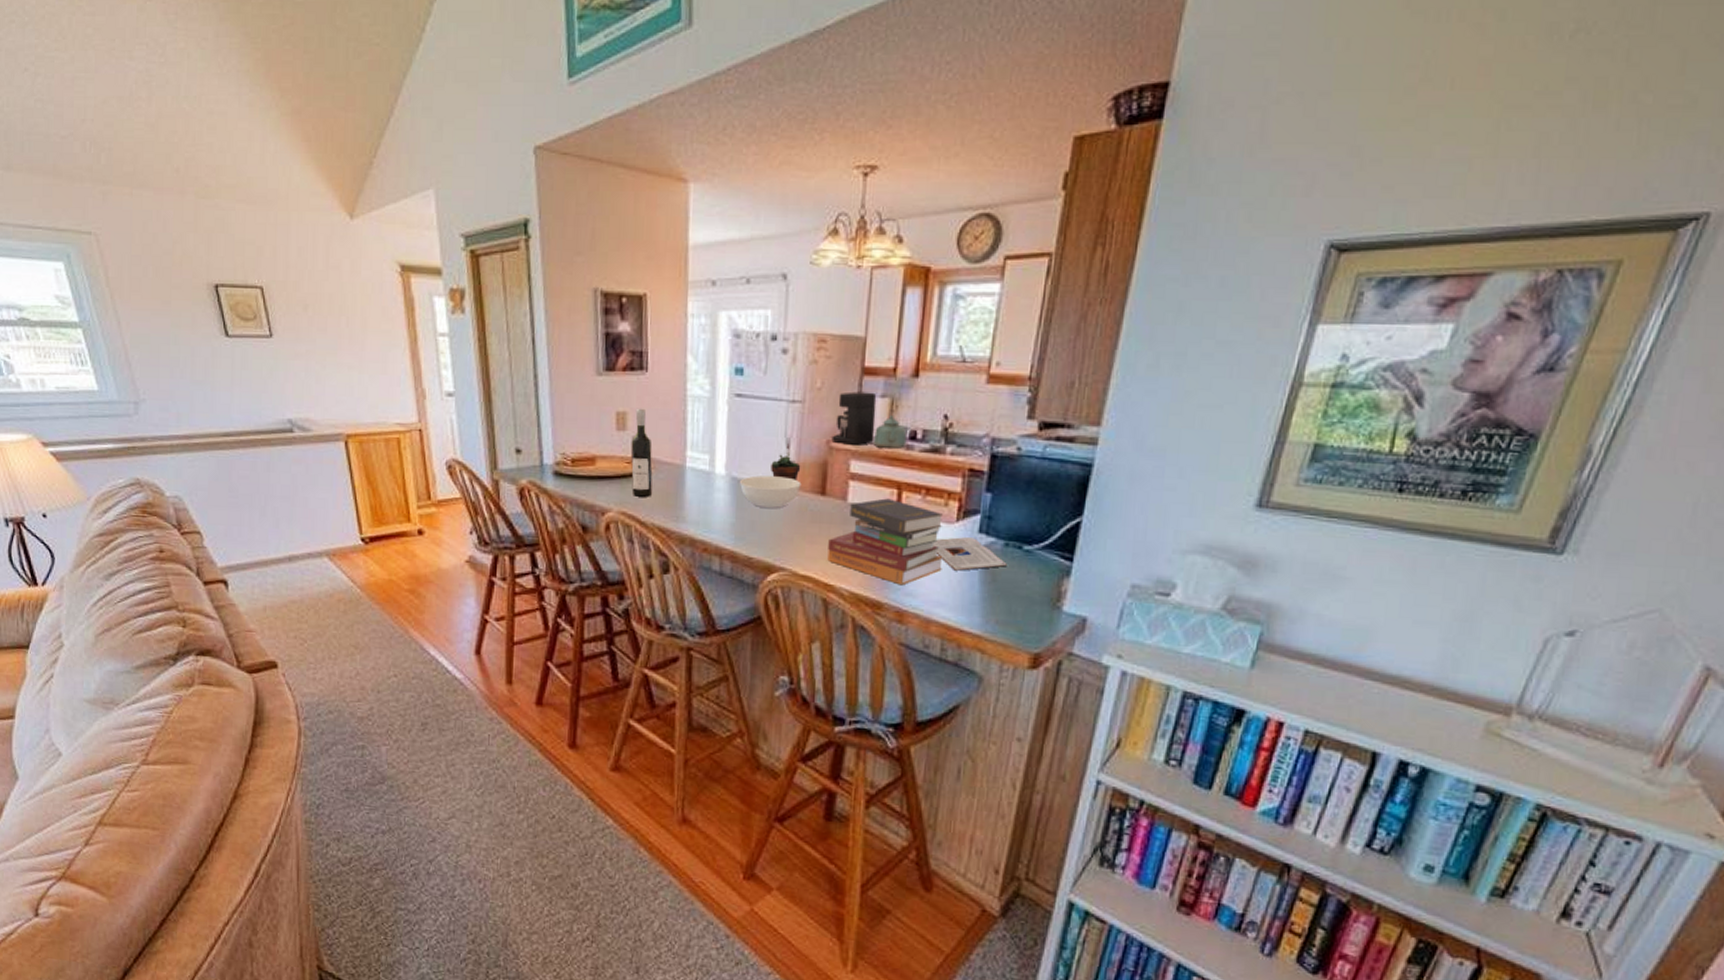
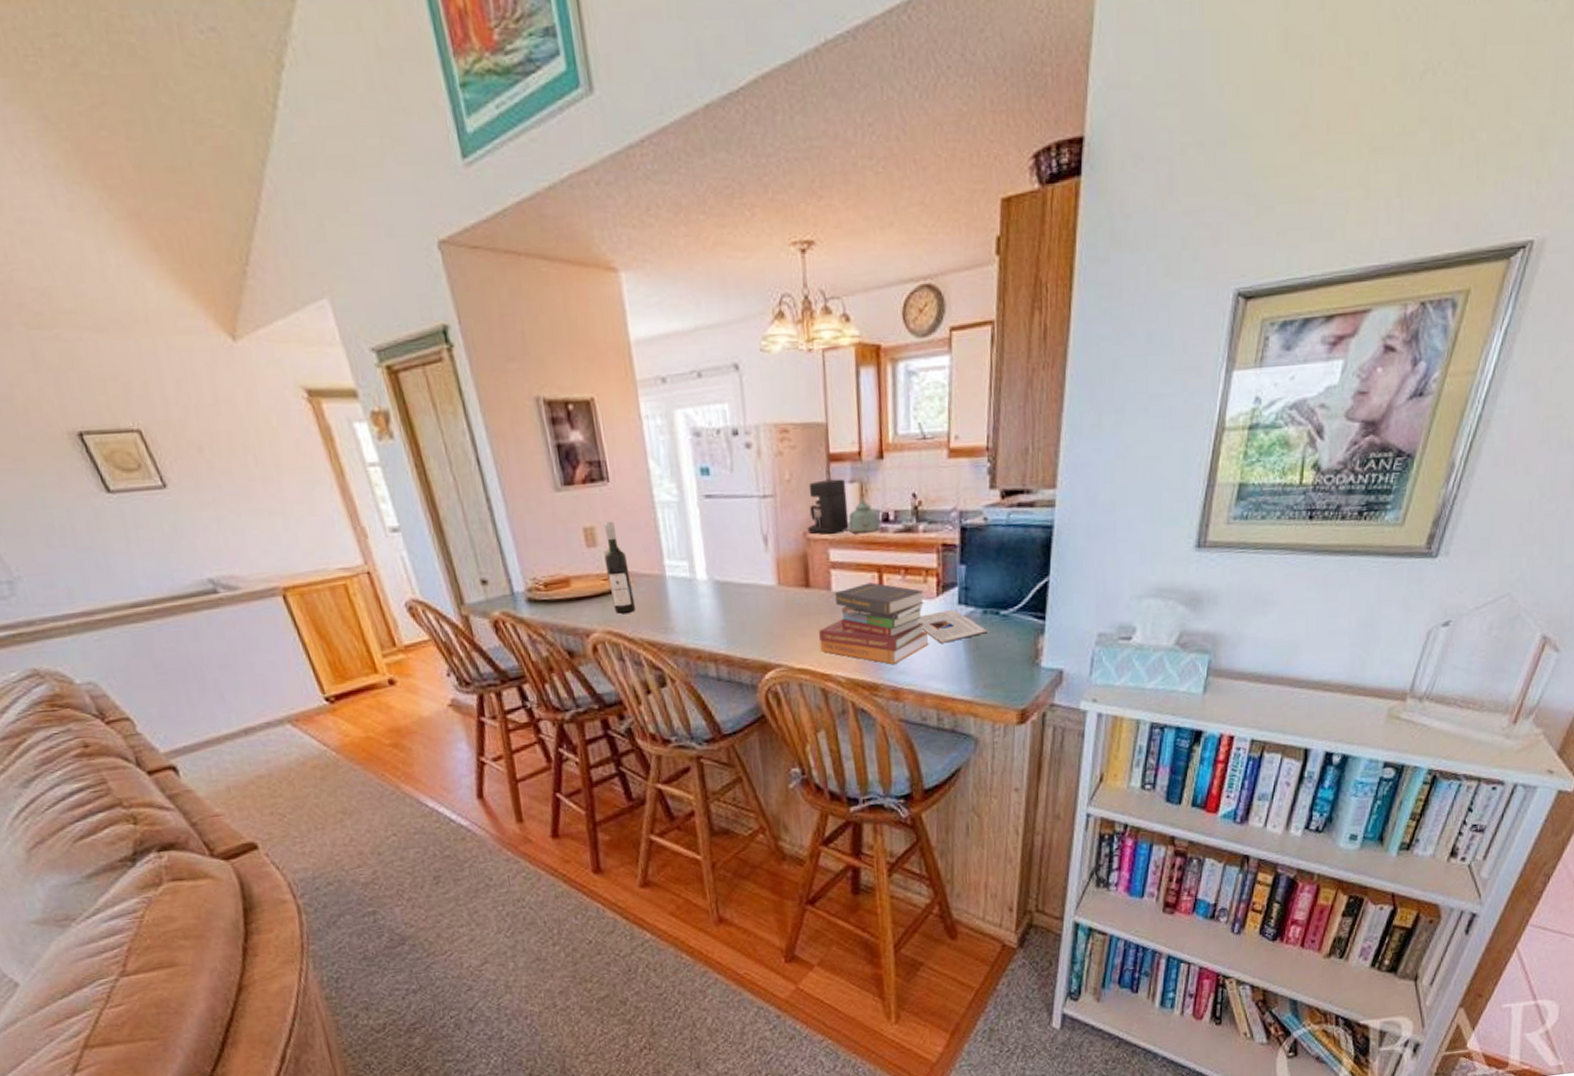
bowl: present [740,475,802,509] -> none [723,574,785,609]
succulent plant: present [771,444,801,480] -> none [752,540,782,577]

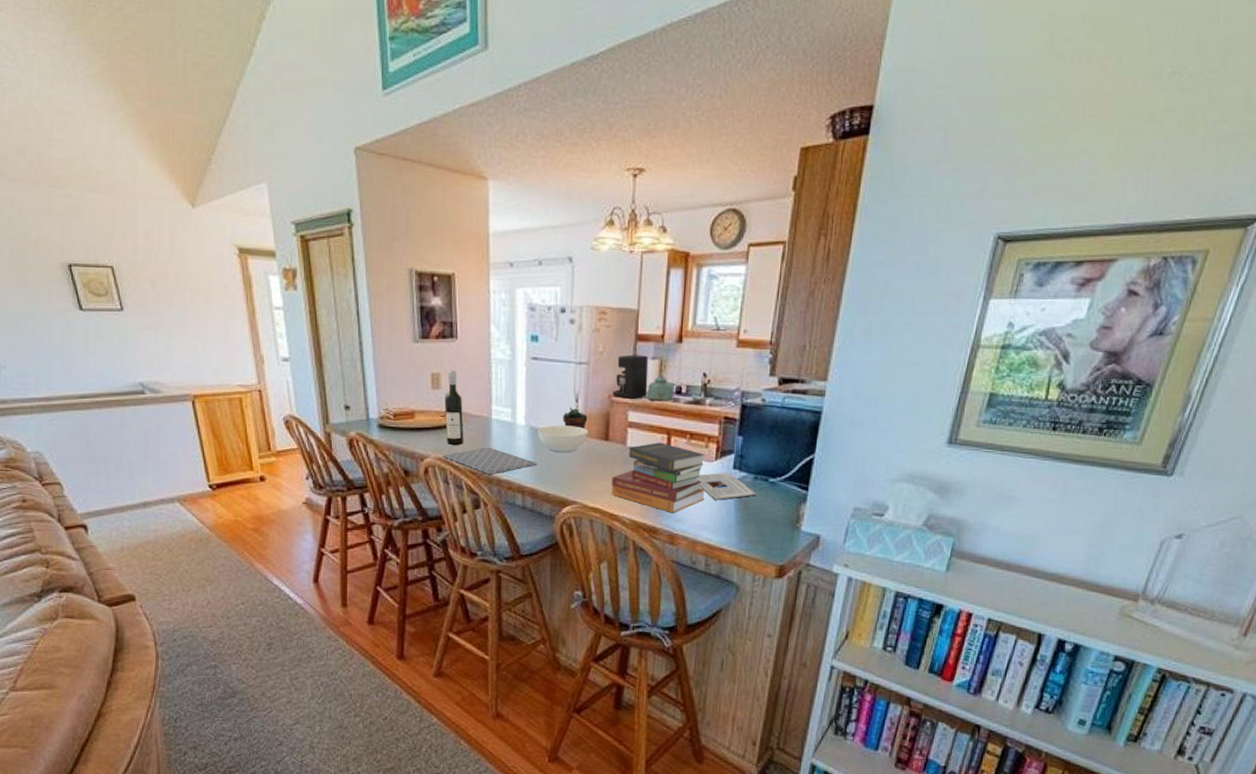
placemat: none [611,611,728,644] -> present [442,447,537,474]
bowl: none [723,574,785,609] -> present [538,425,589,453]
succulent plant: none [752,540,782,577] -> present [563,398,588,429]

